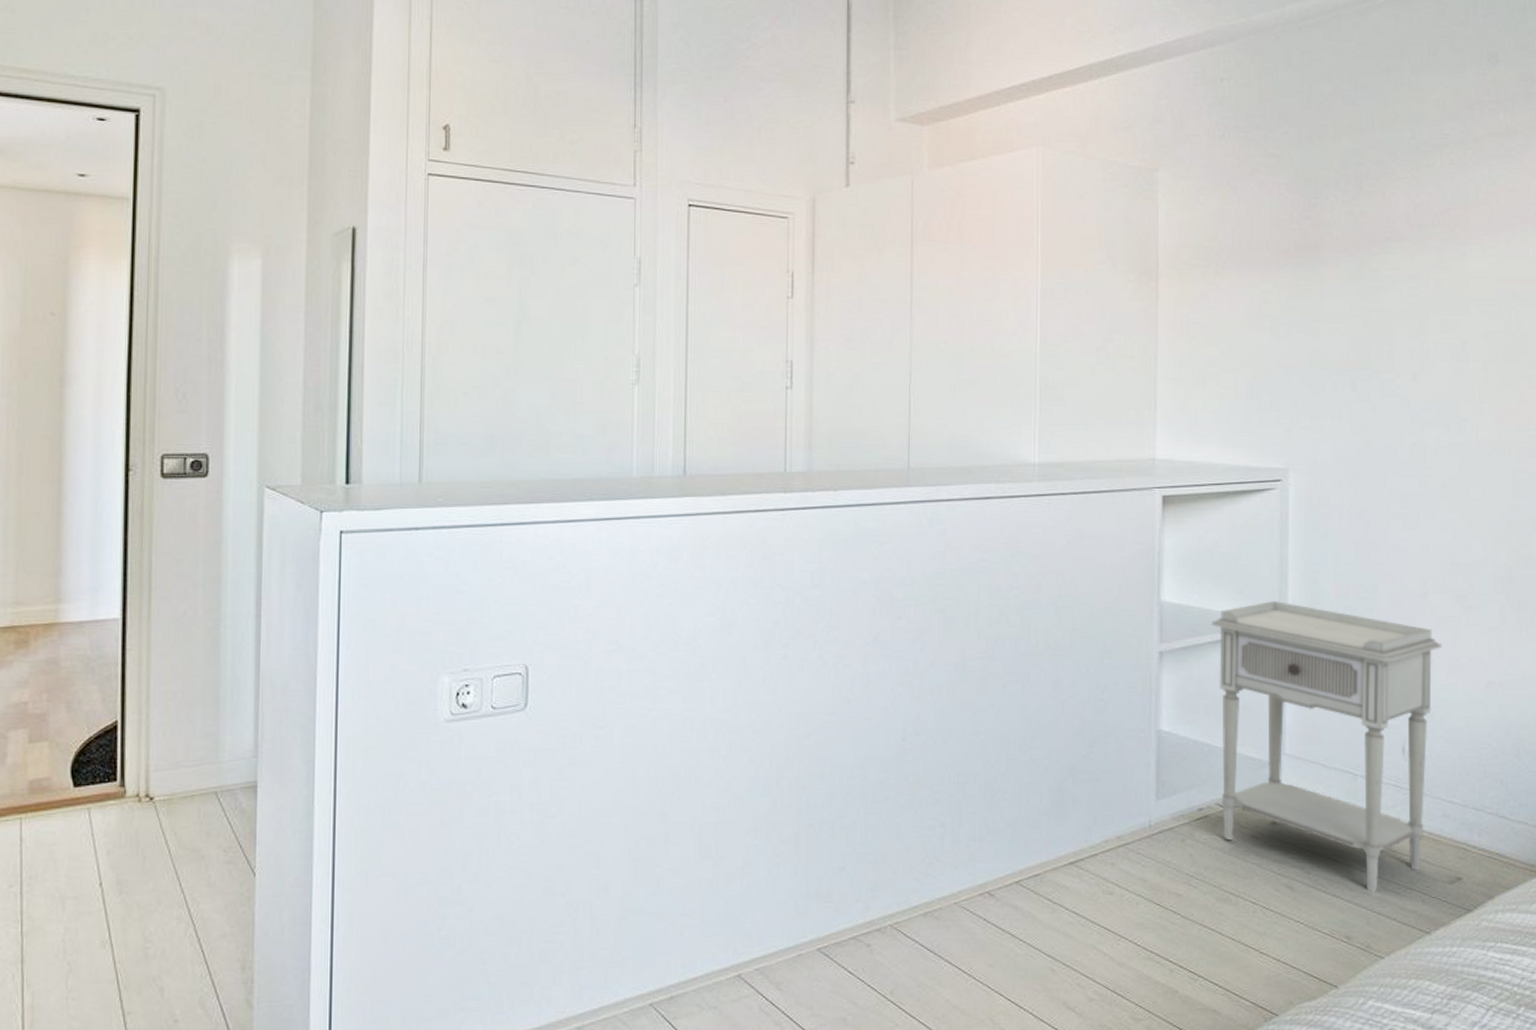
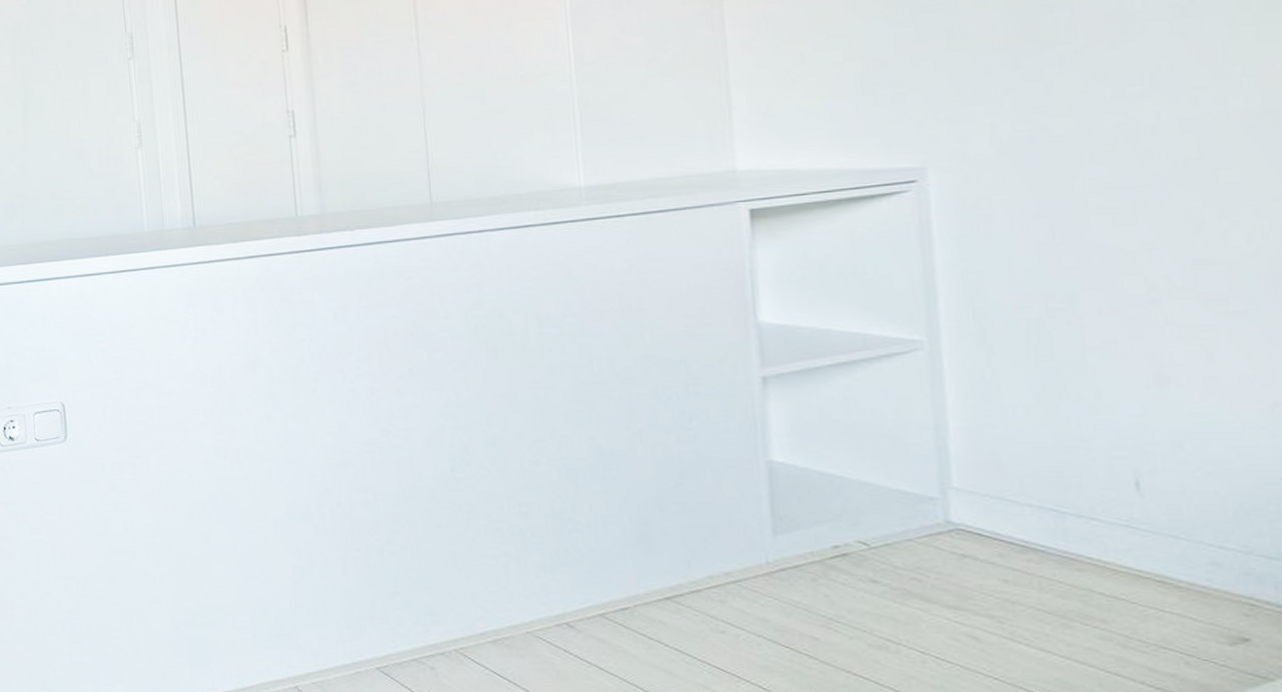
nightstand: present [1212,601,1442,892] -> none [831,317,1189,649]

